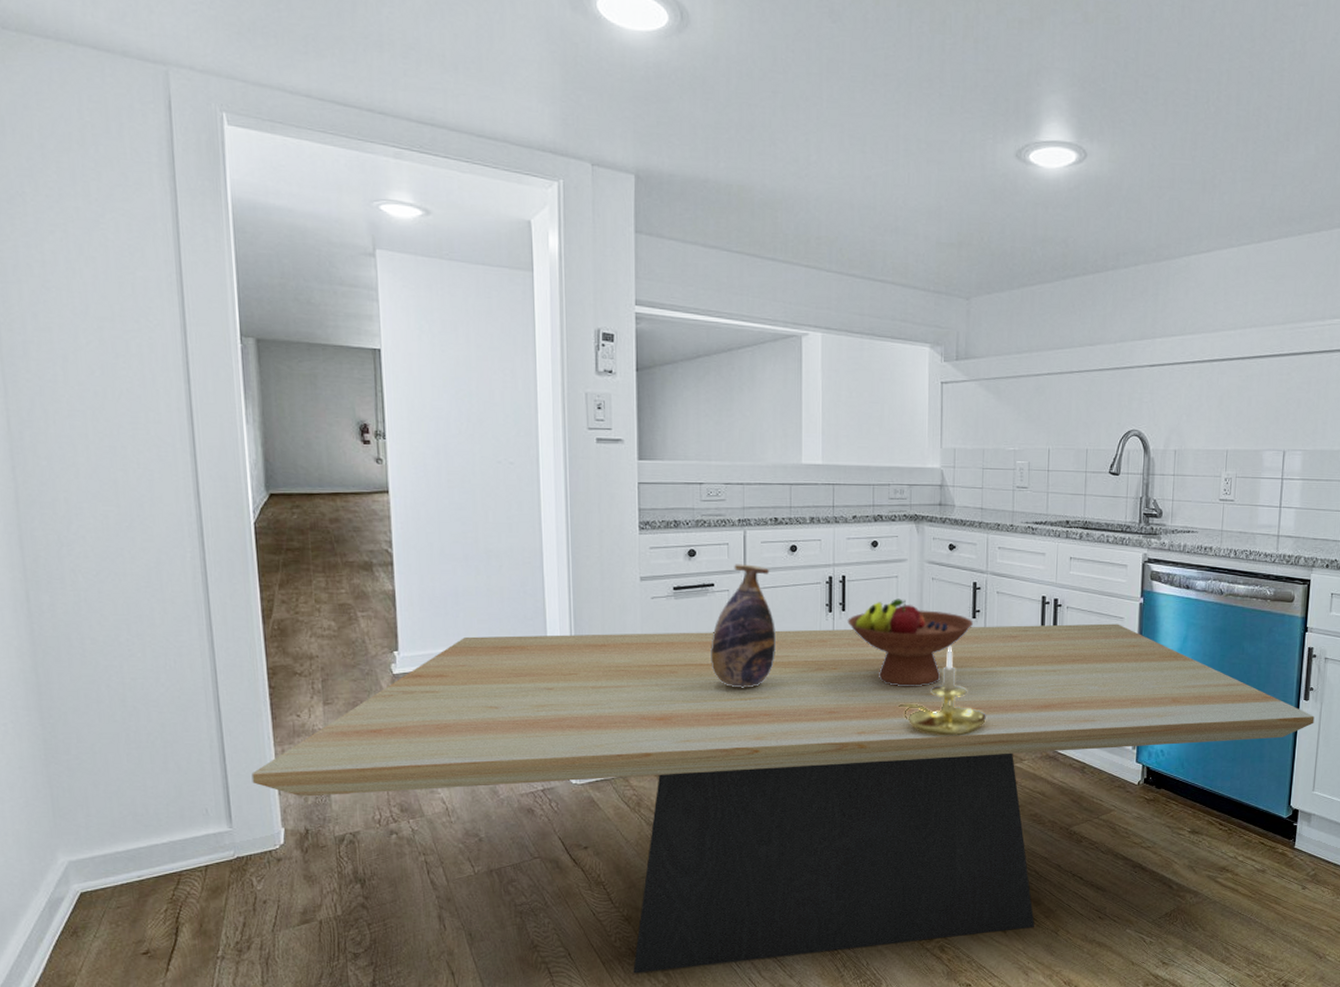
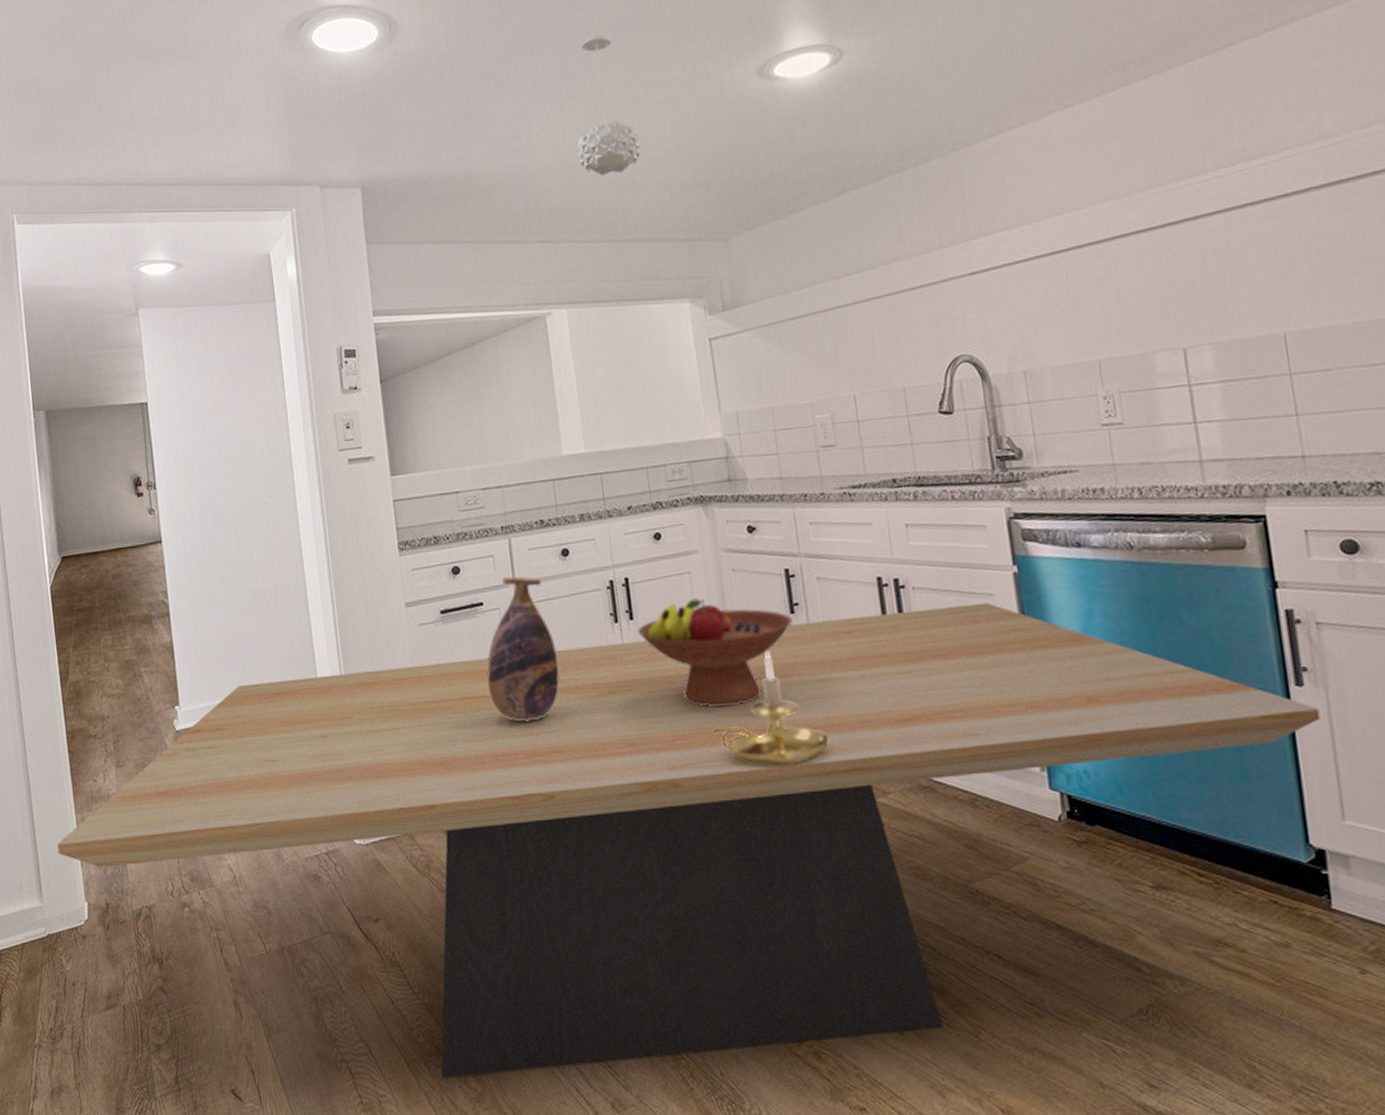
pendant light: none [849,80,907,218] -> present [577,34,641,176]

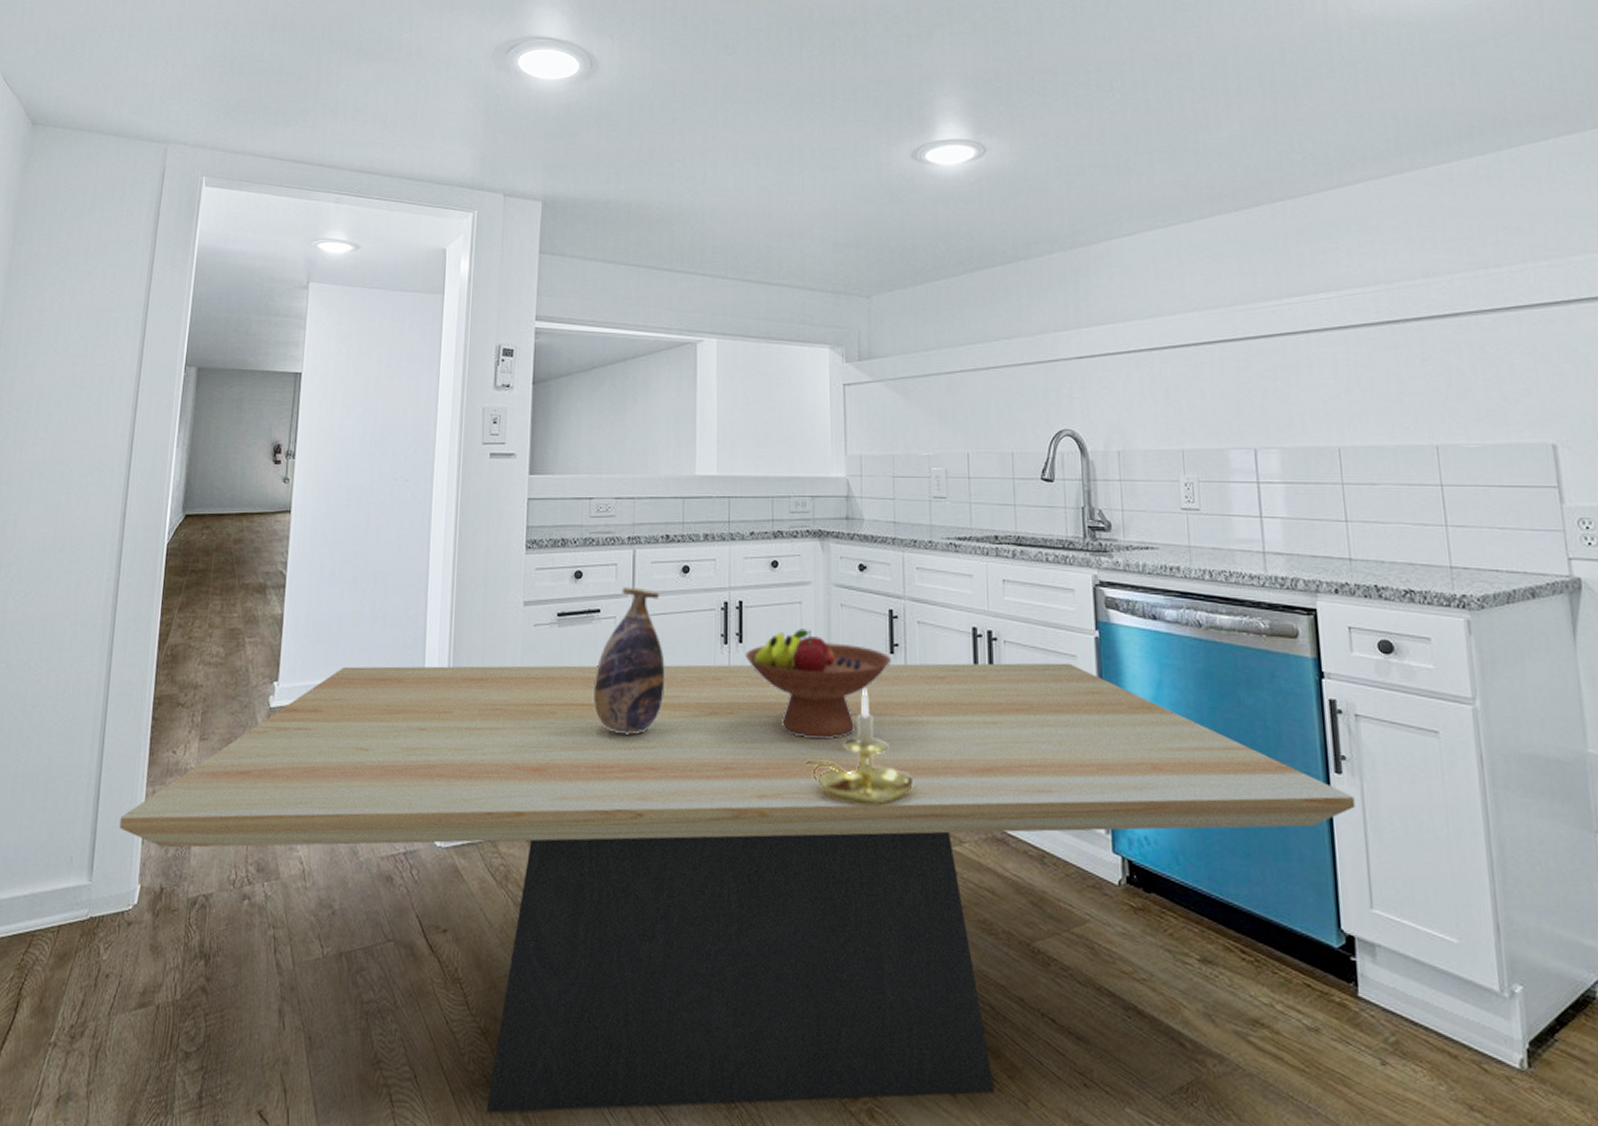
pendant light: present [577,34,641,176] -> none [744,100,802,224]

